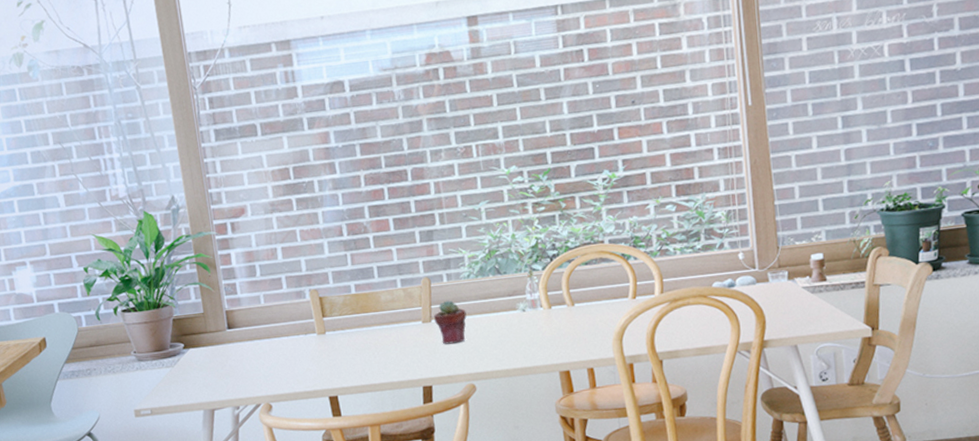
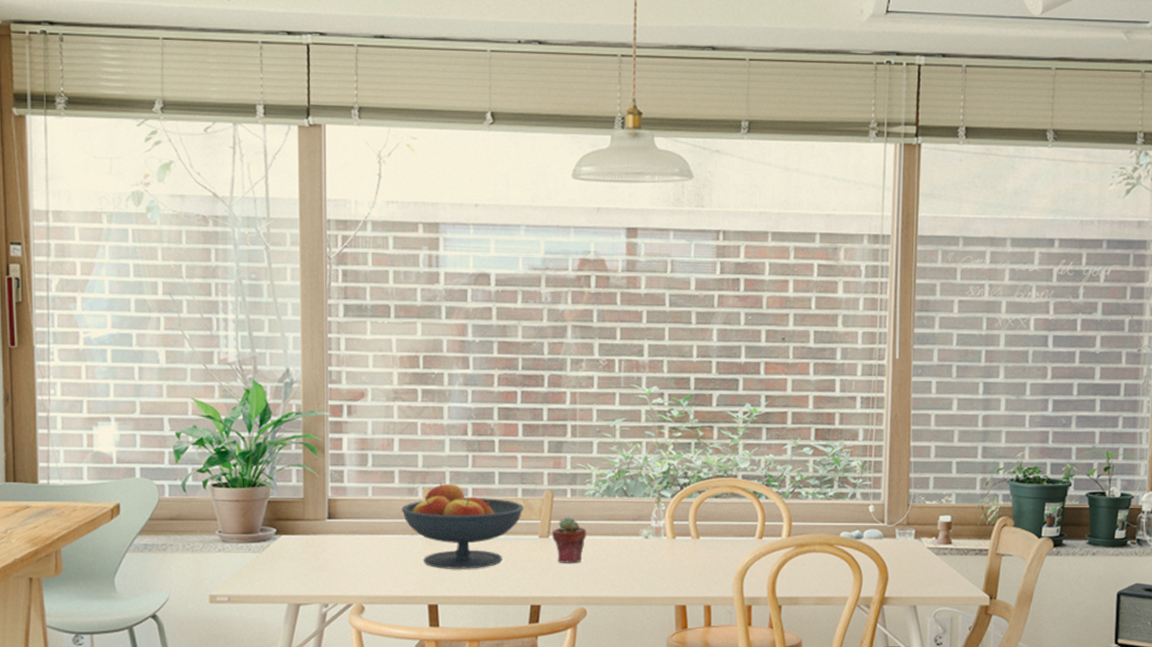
fruit bowl: none [292,282,404,362] -> present [401,482,523,569]

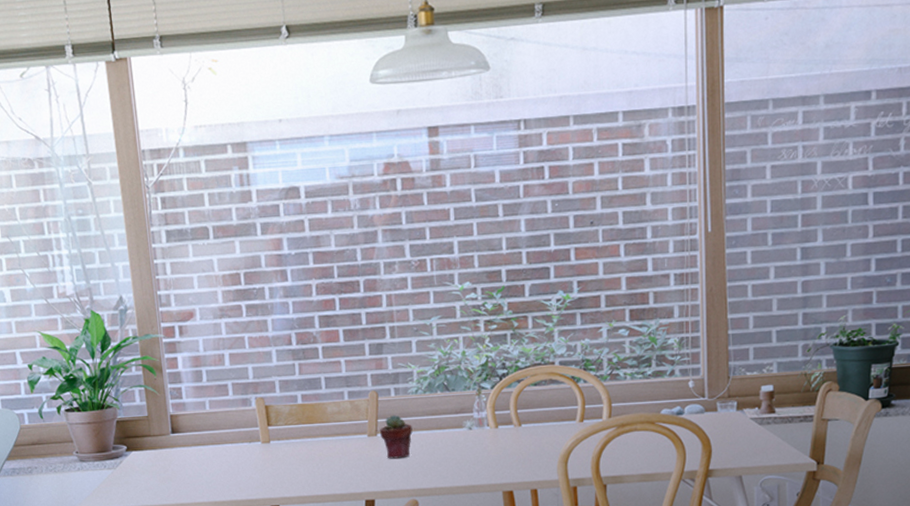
fruit bowl: present [401,482,523,569] -> none [237,391,351,472]

